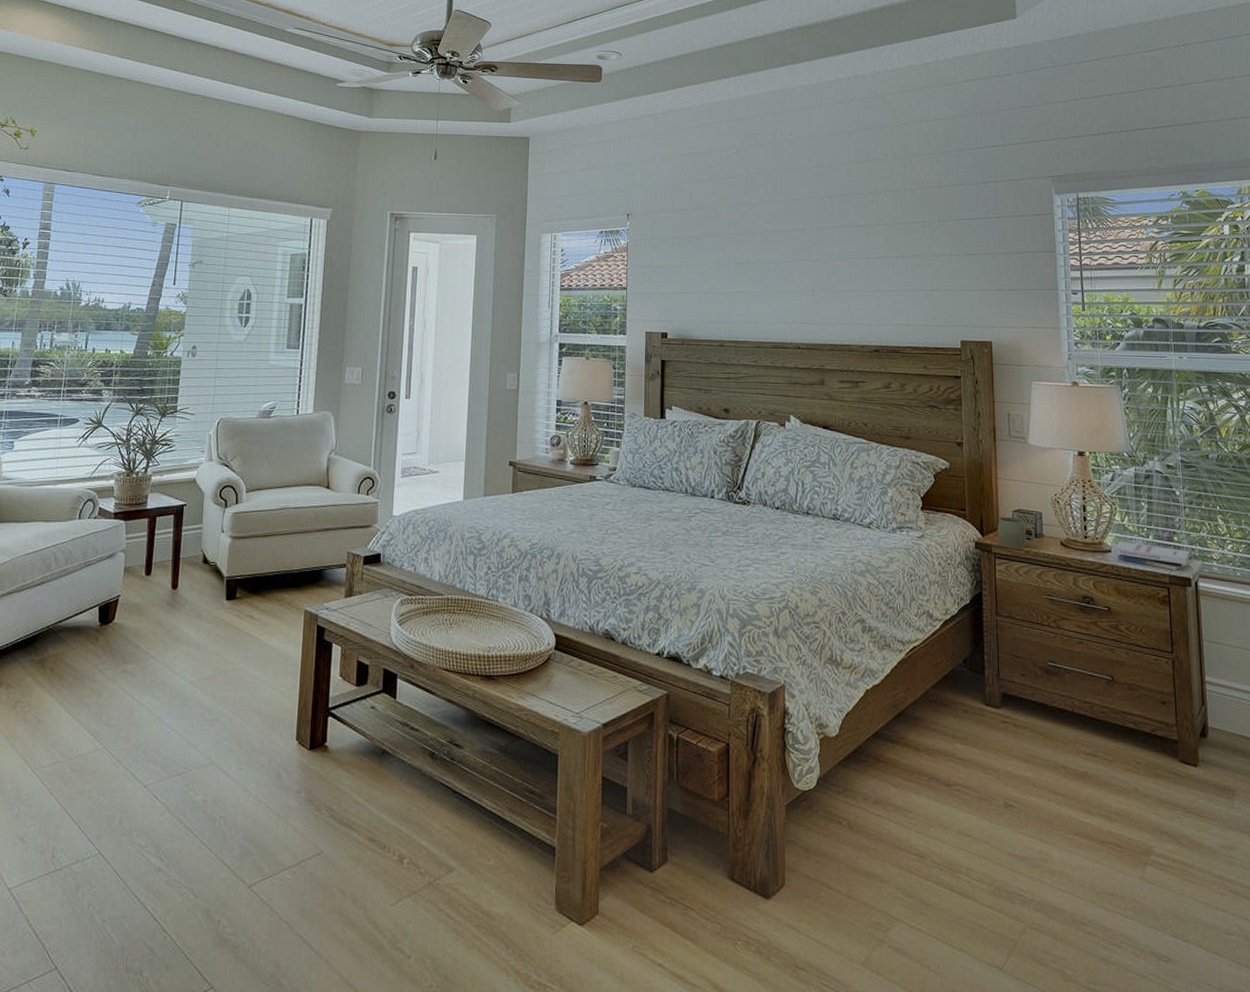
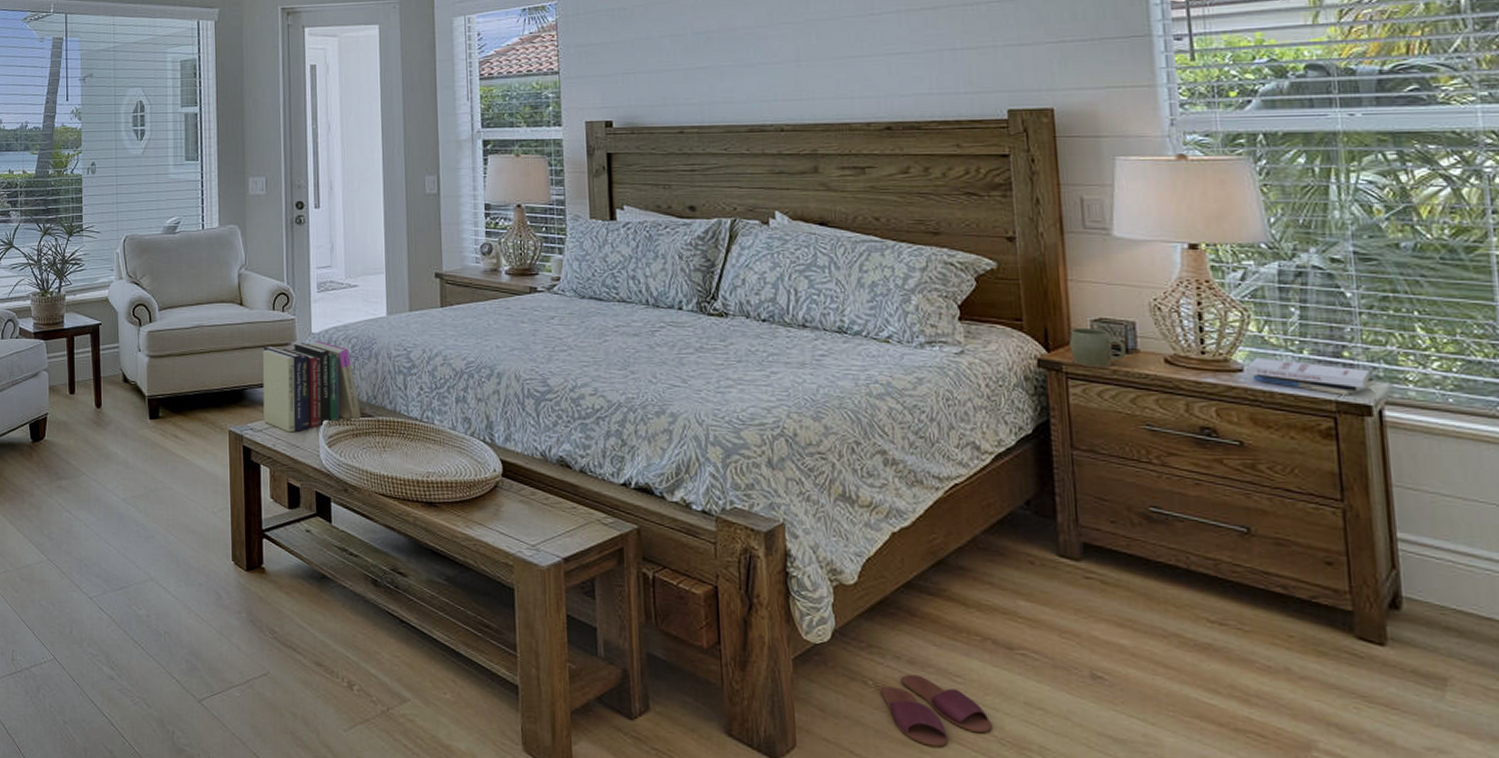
books: none [340,522,432,612] -> present [262,339,361,433]
slippers: none [852,813,934,876] -> present [880,674,992,747]

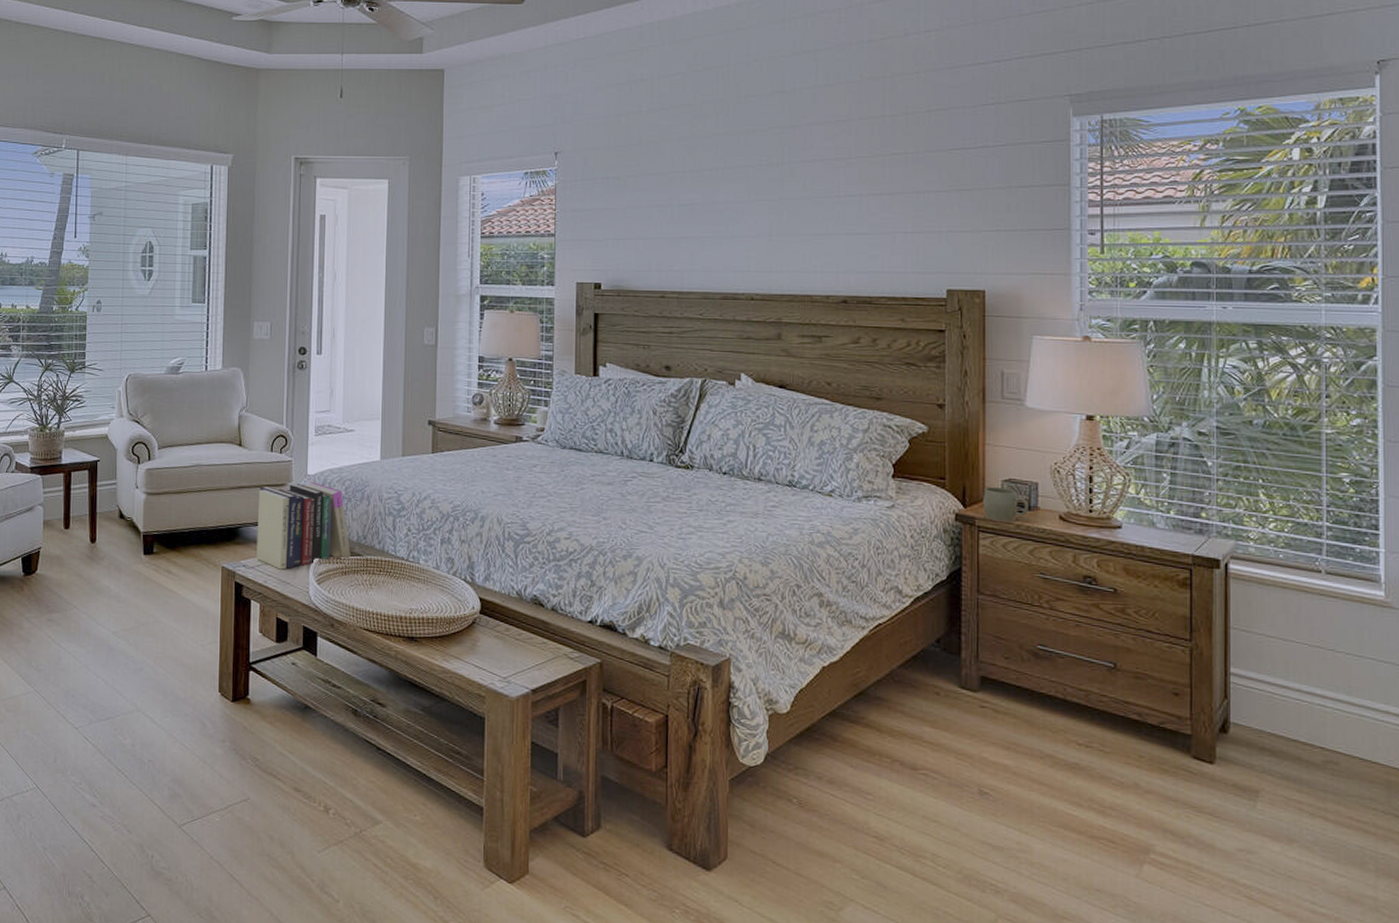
slippers: present [880,674,992,747] -> none [803,792,894,857]
books: present [1247,357,1377,395] -> none [1125,516,1225,550]

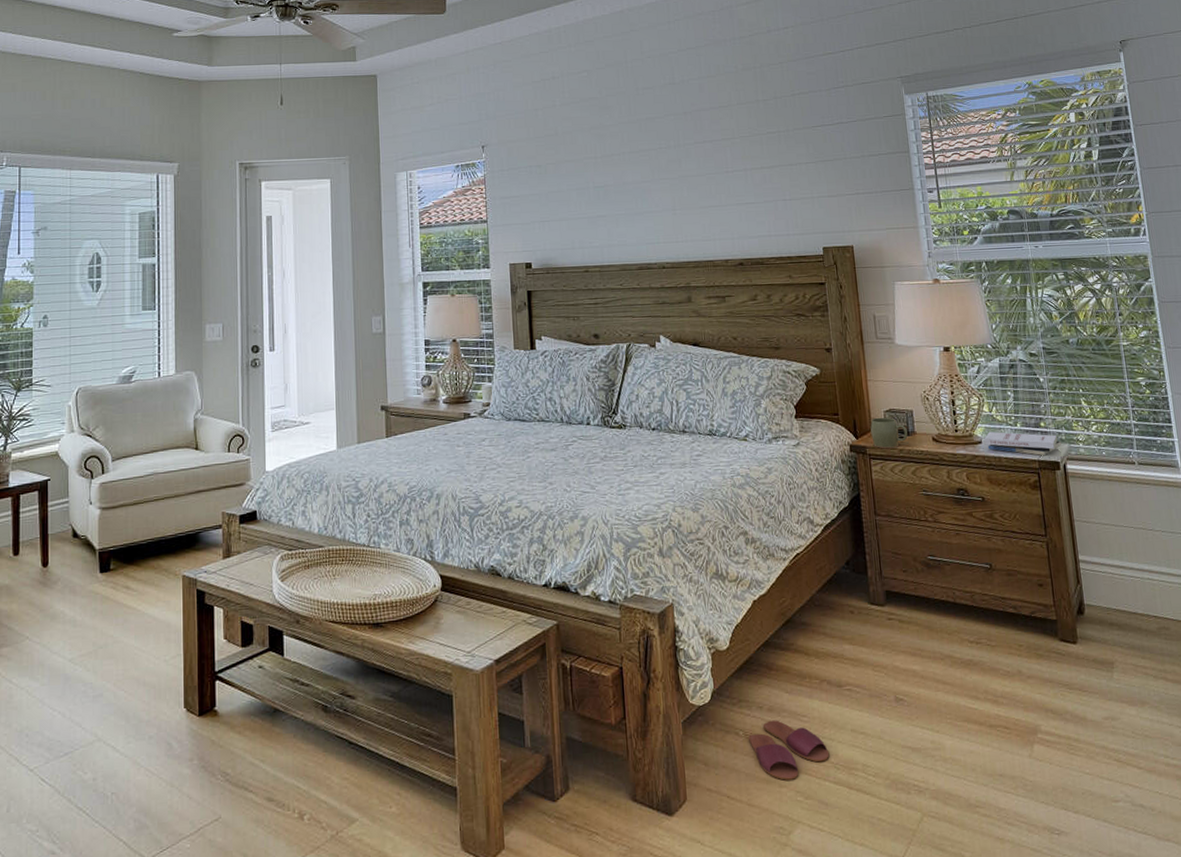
books: present [256,481,351,570] -> none [217,477,312,571]
slippers: none [803,792,894,857] -> present [749,720,830,781]
books: none [1125,516,1225,550] -> present [984,431,1062,455]

